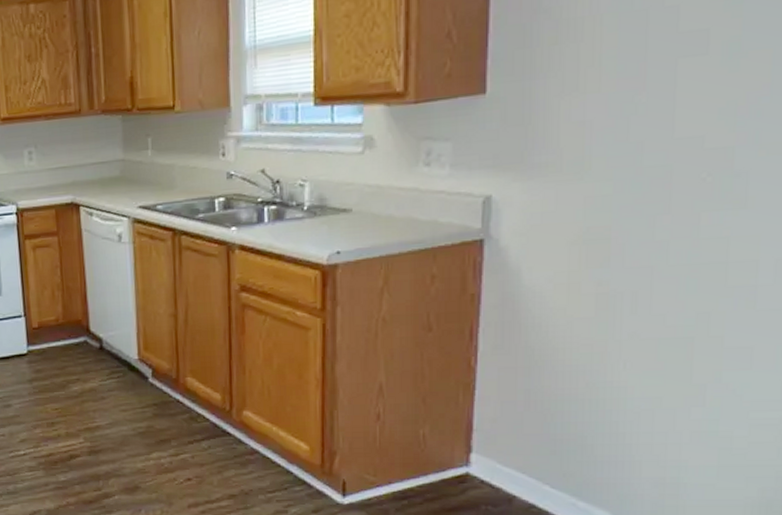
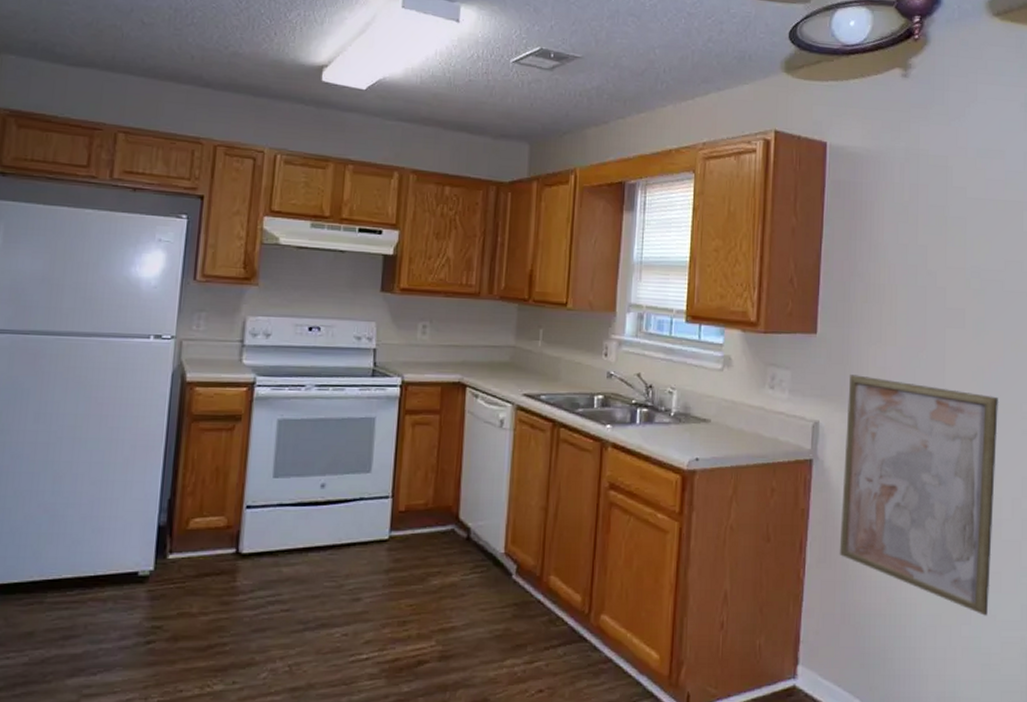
wall art: none [521,135,761,397] -> present [839,375,999,616]

